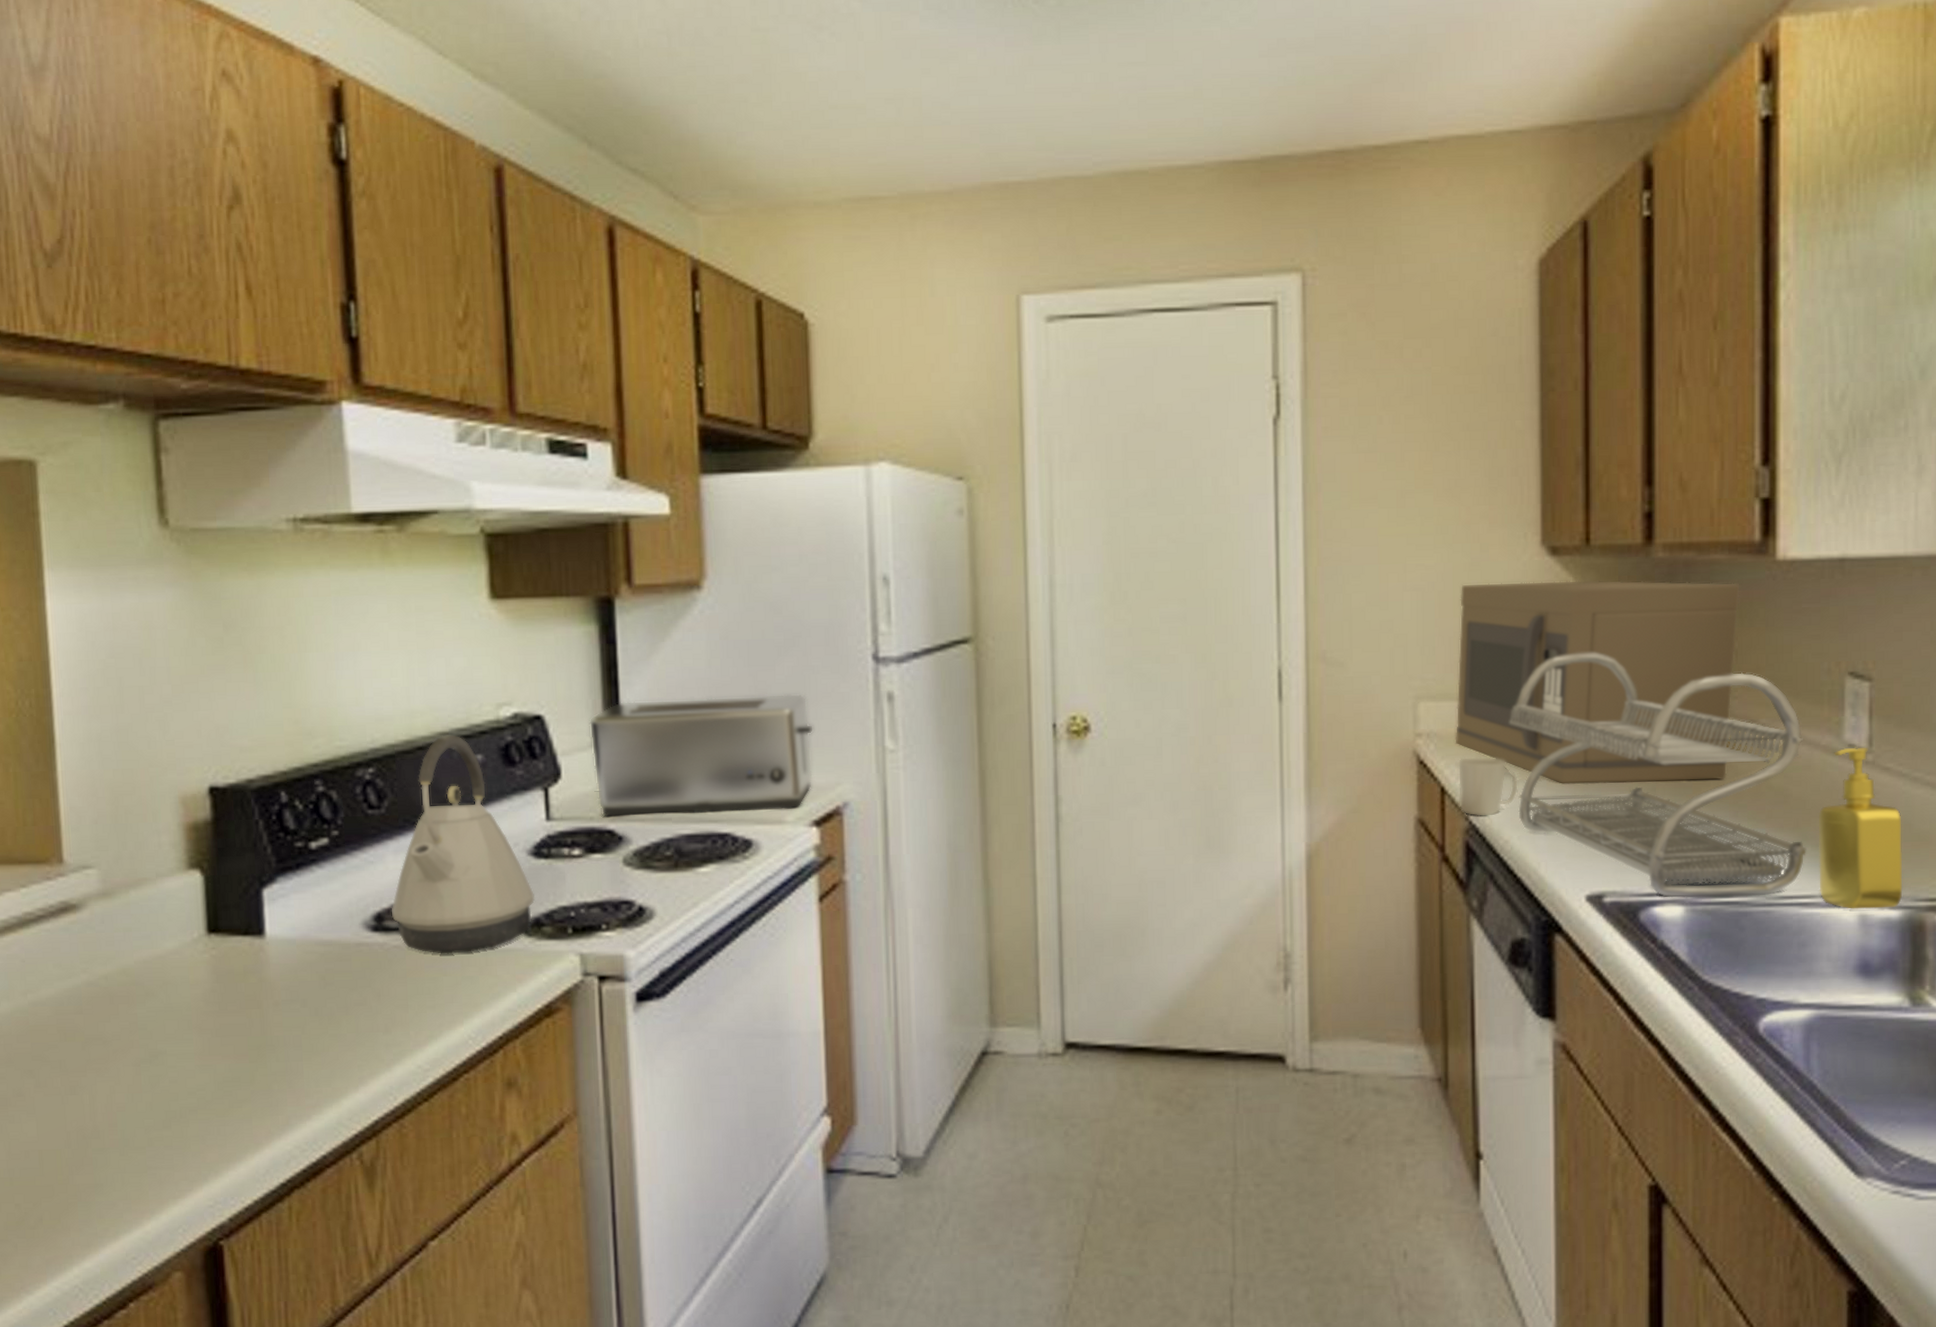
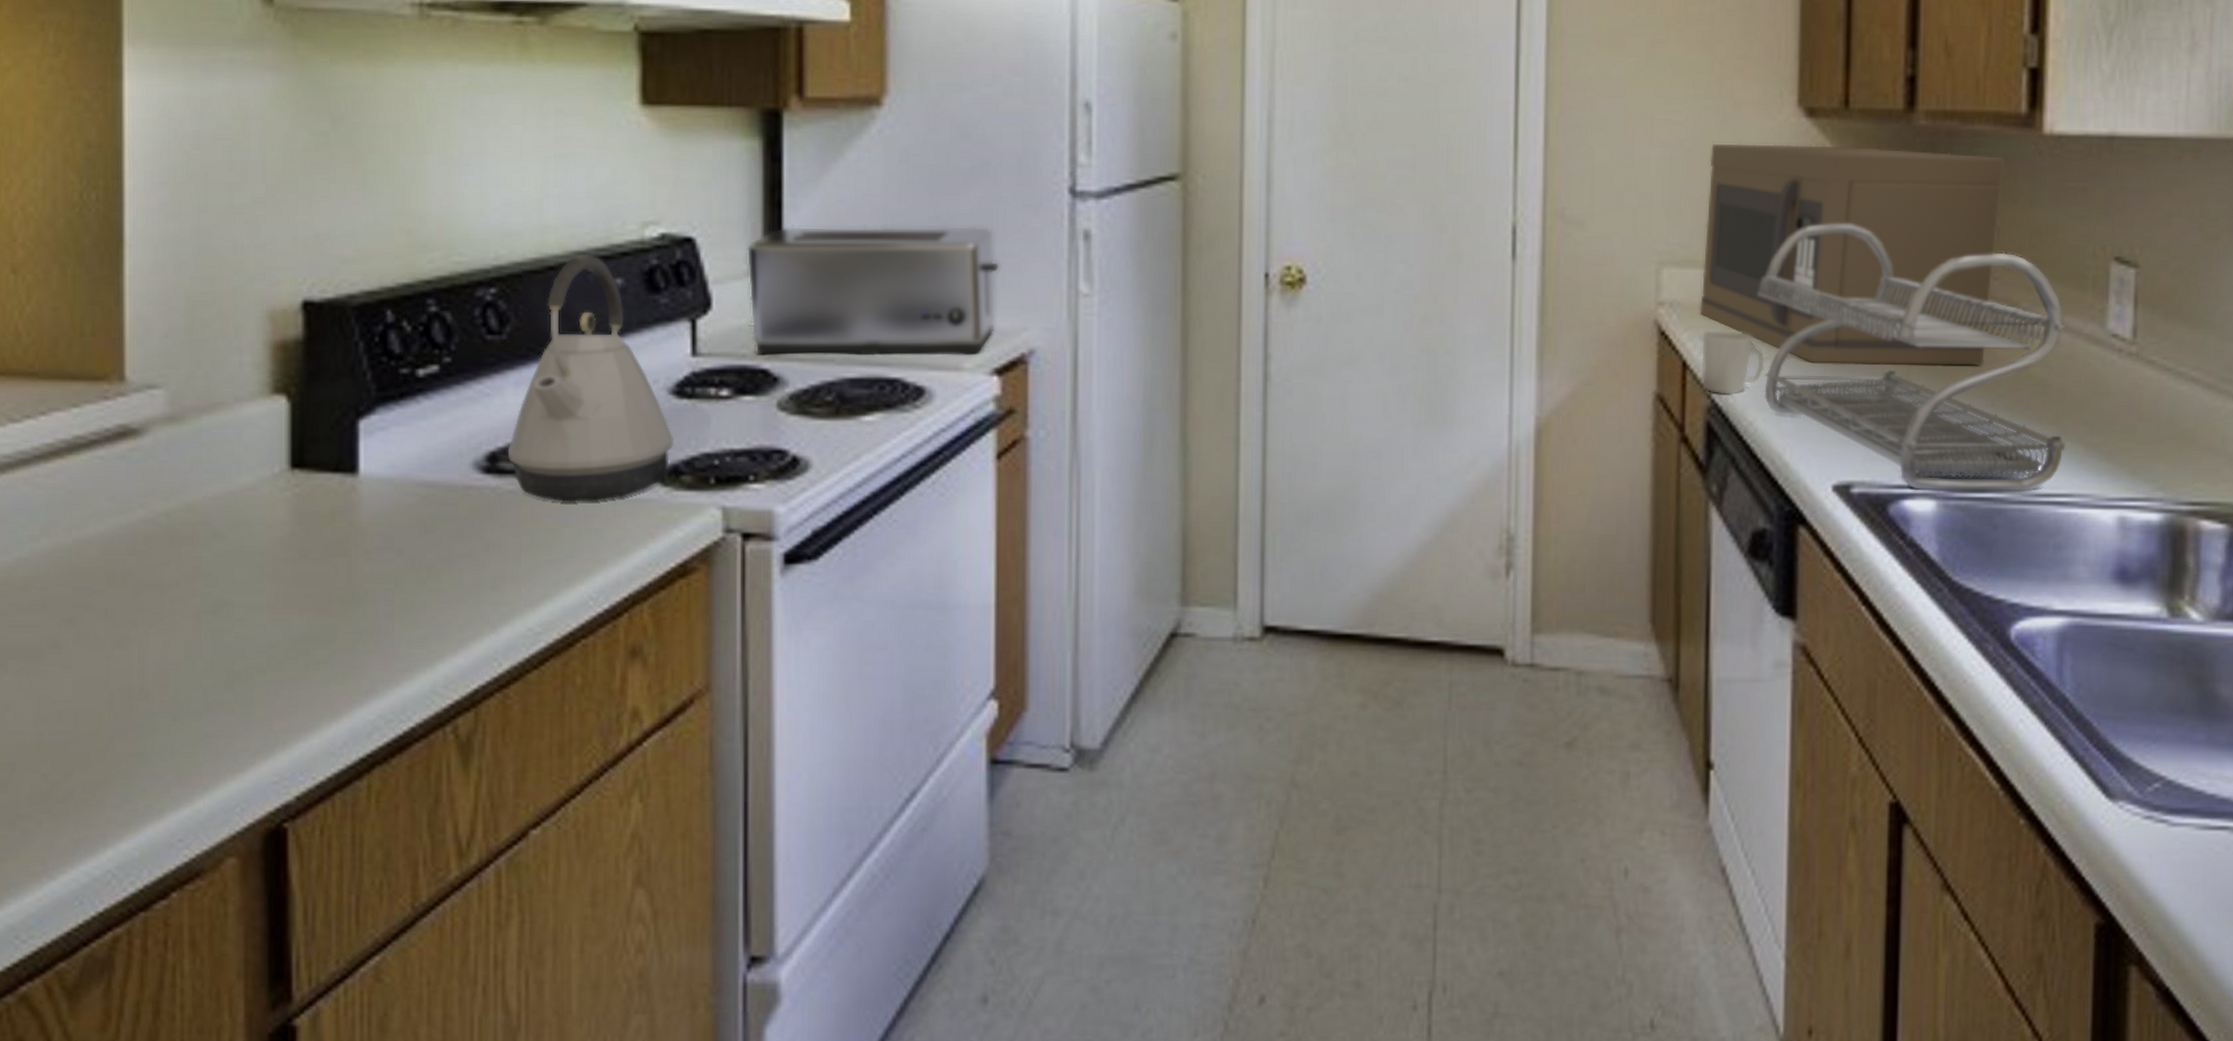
soap dispenser: present [1818,747,1903,909] -> none [2077,337,2165,511]

